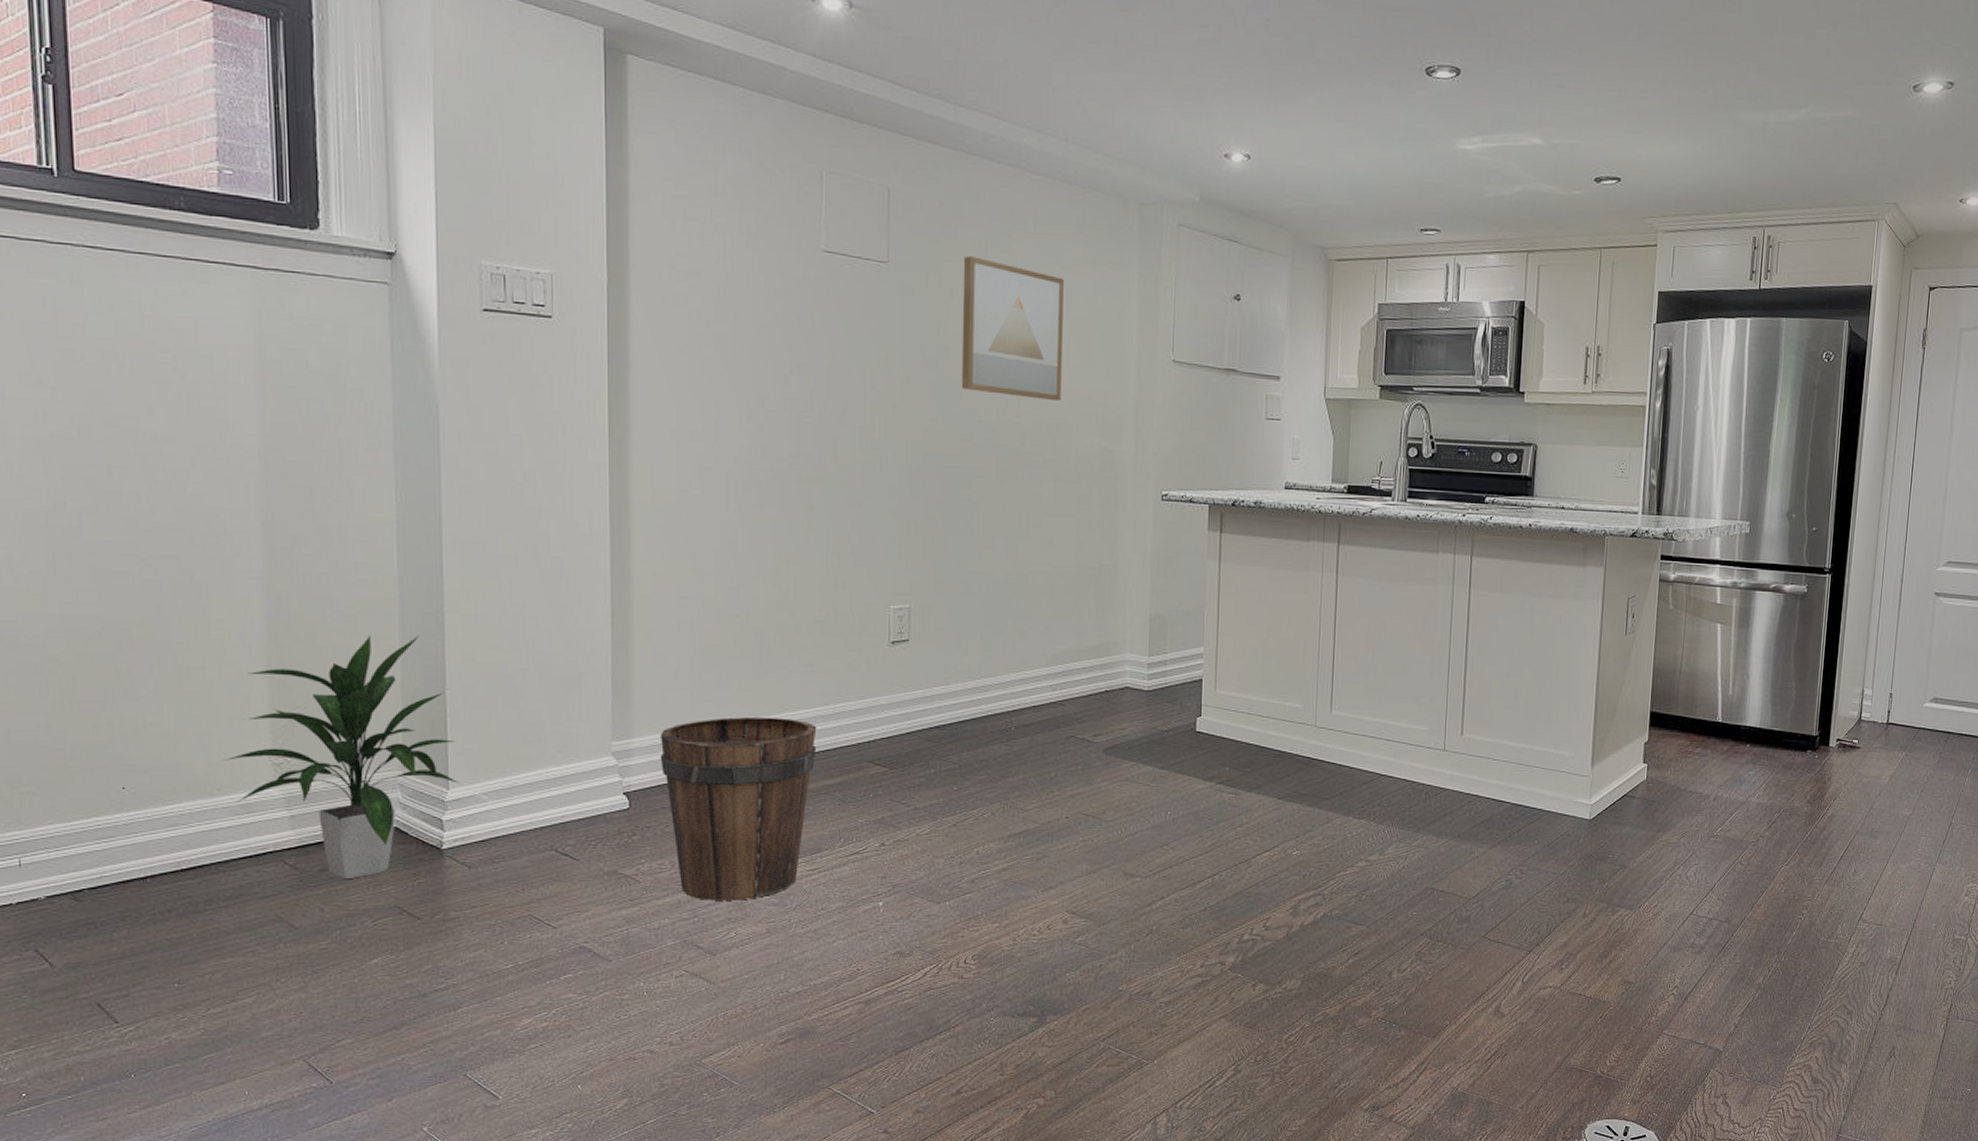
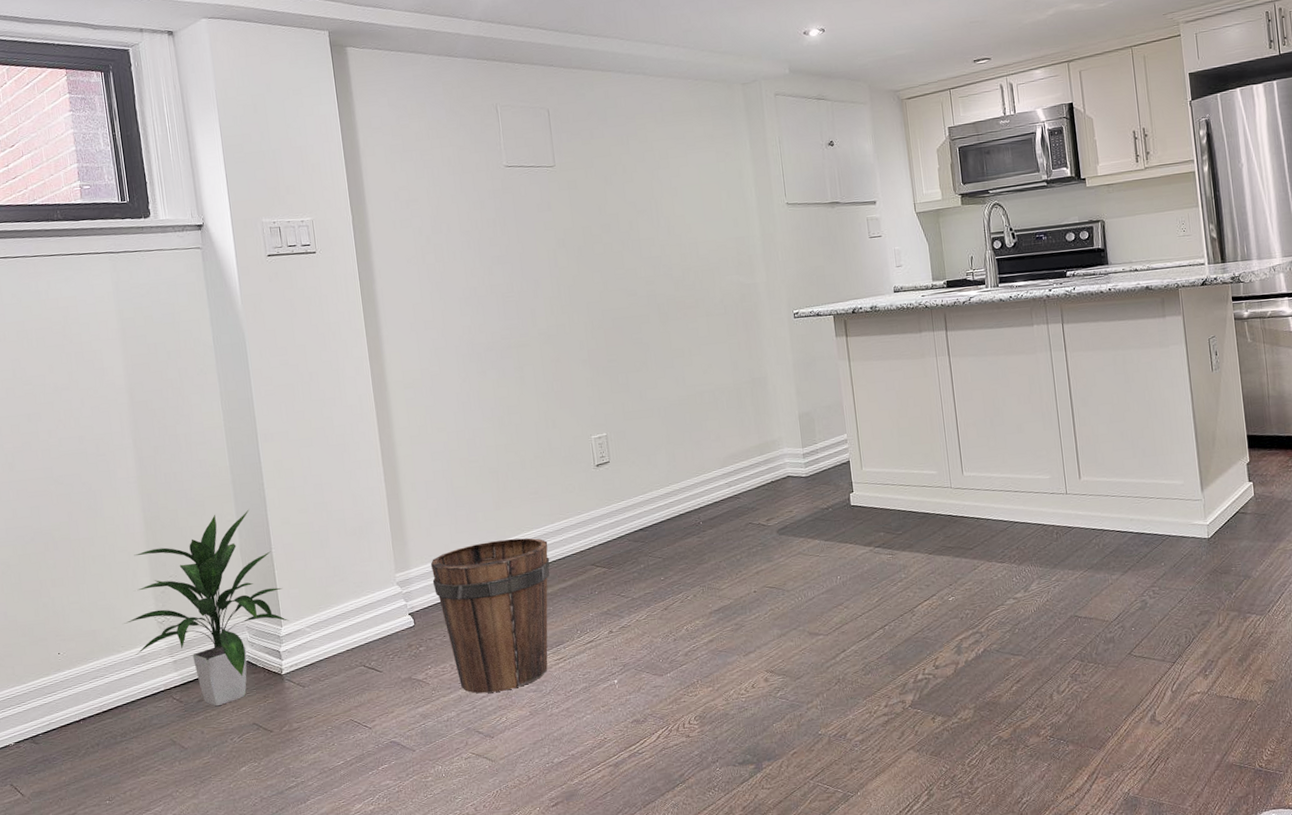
wall art: present [961,256,1064,402] -> none [611,149,702,255]

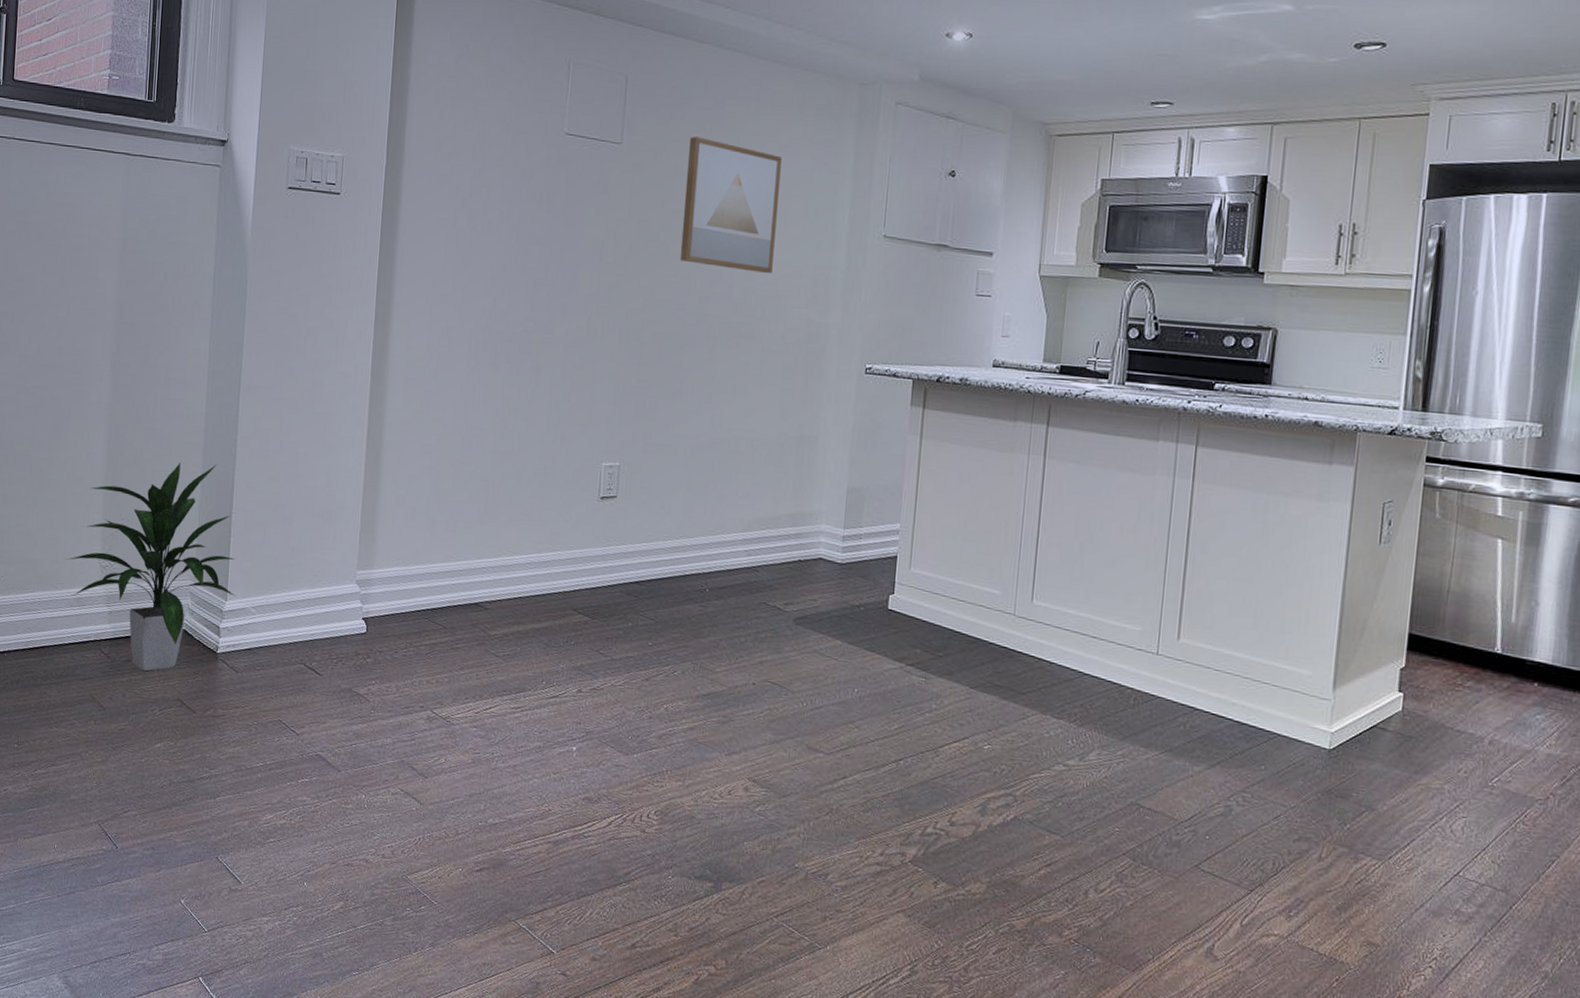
bucket: present [430,537,550,693] -> none [395,557,530,729]
wall art: none [611,149,702,255] -> present [679,136,782,274]

